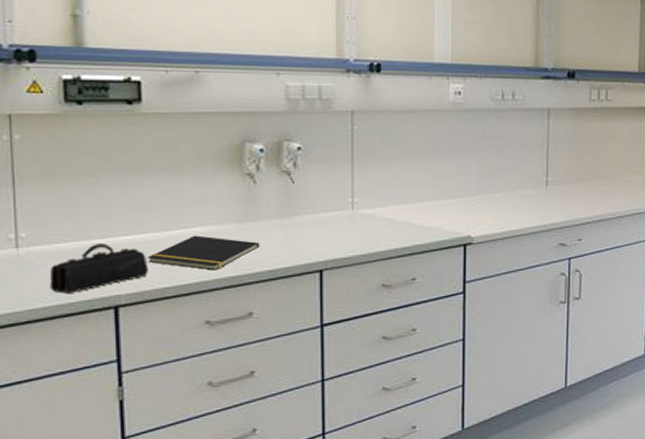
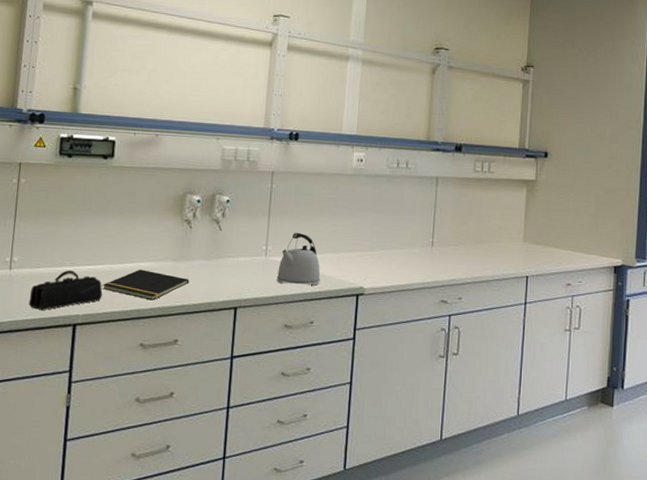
kettle: none [367,181,420,239] -> present [276,233,321,286]

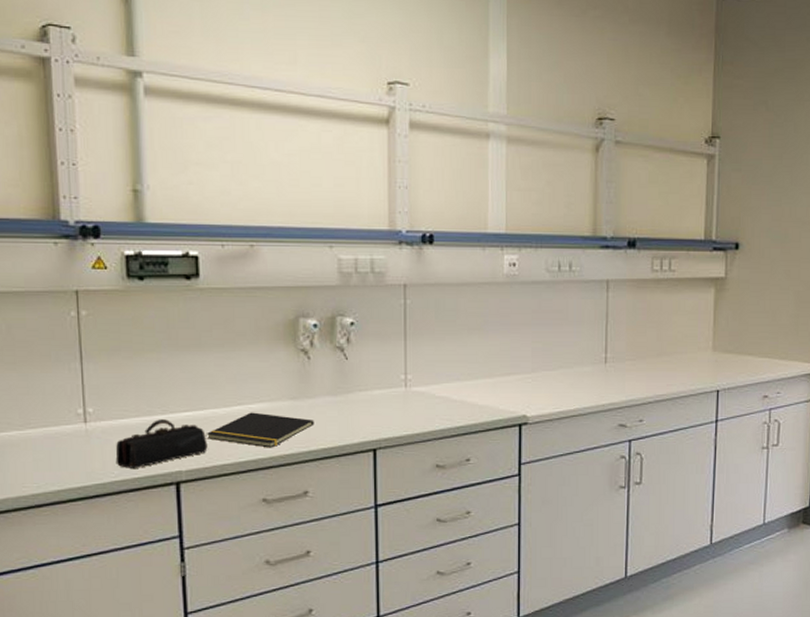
kettle: present [276,233,321,286] -> none [421,357,474,418]

